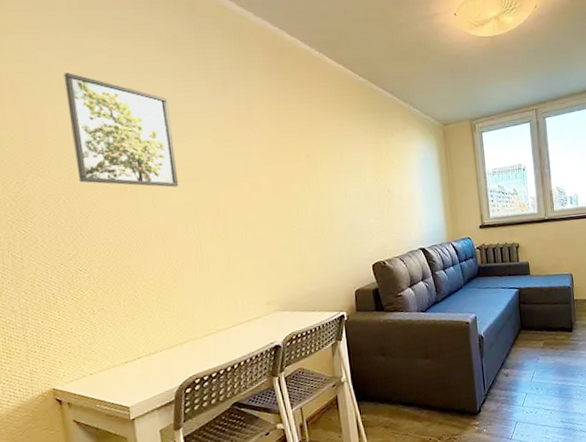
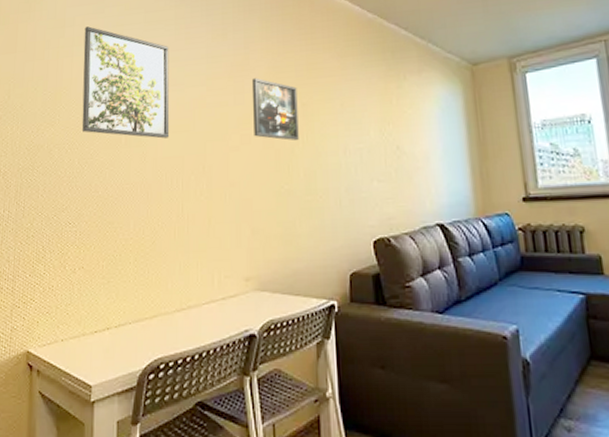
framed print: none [256,131,305,187] -> present [251,77,299,141]

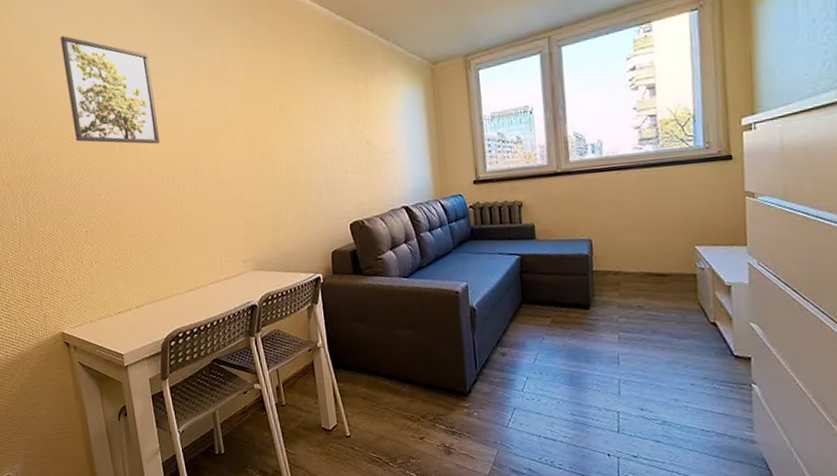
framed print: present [251,77,299,141] -> none [231,82,280,141]

